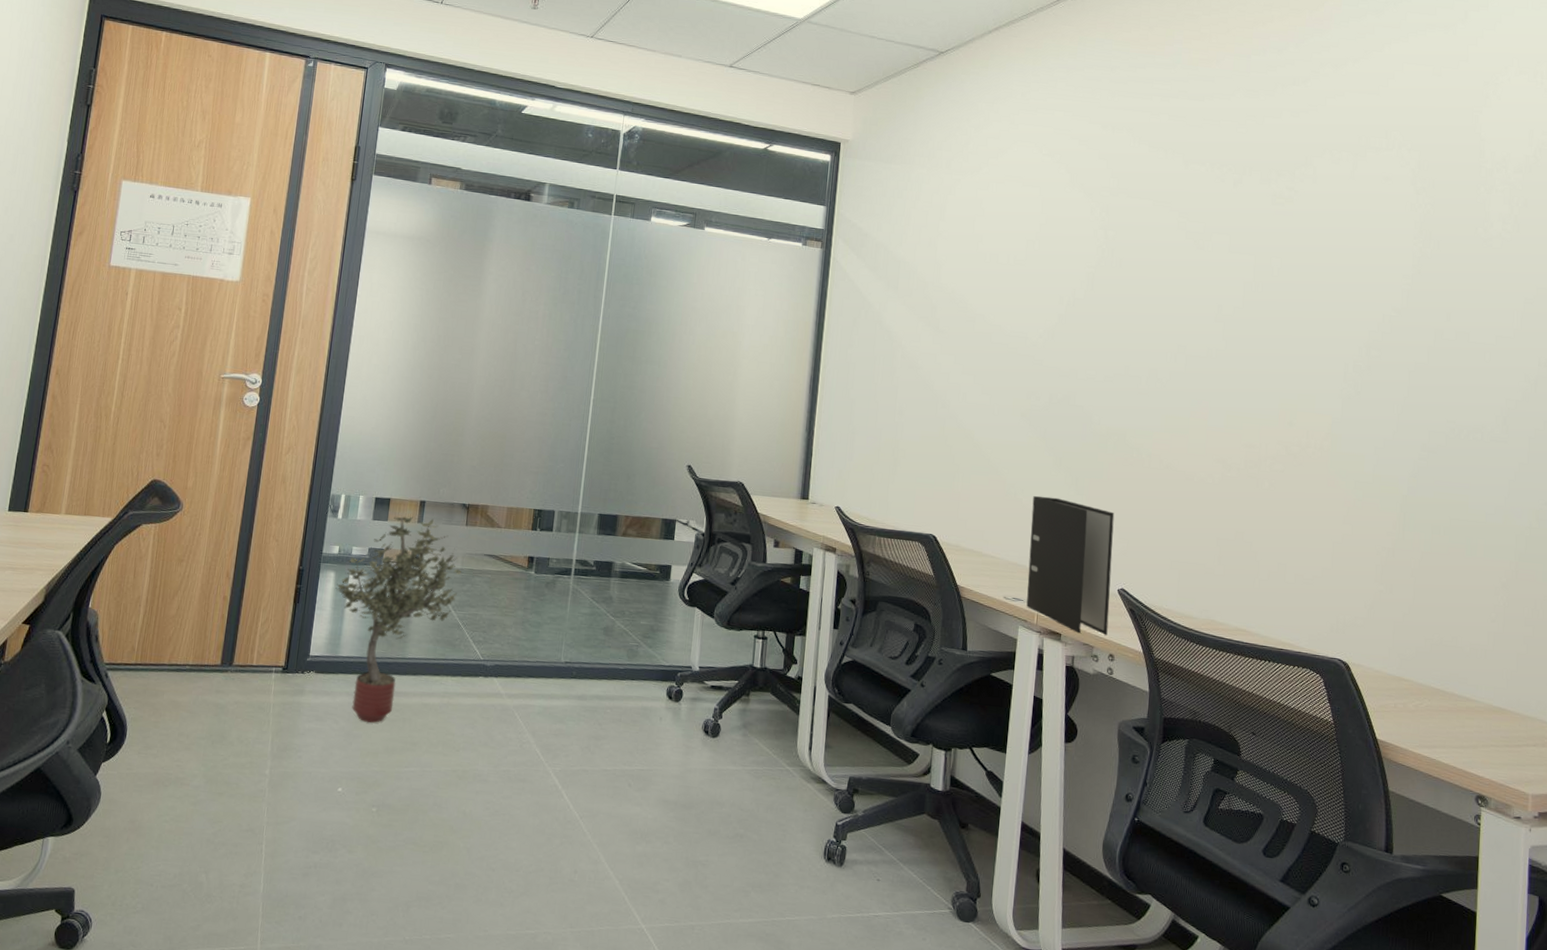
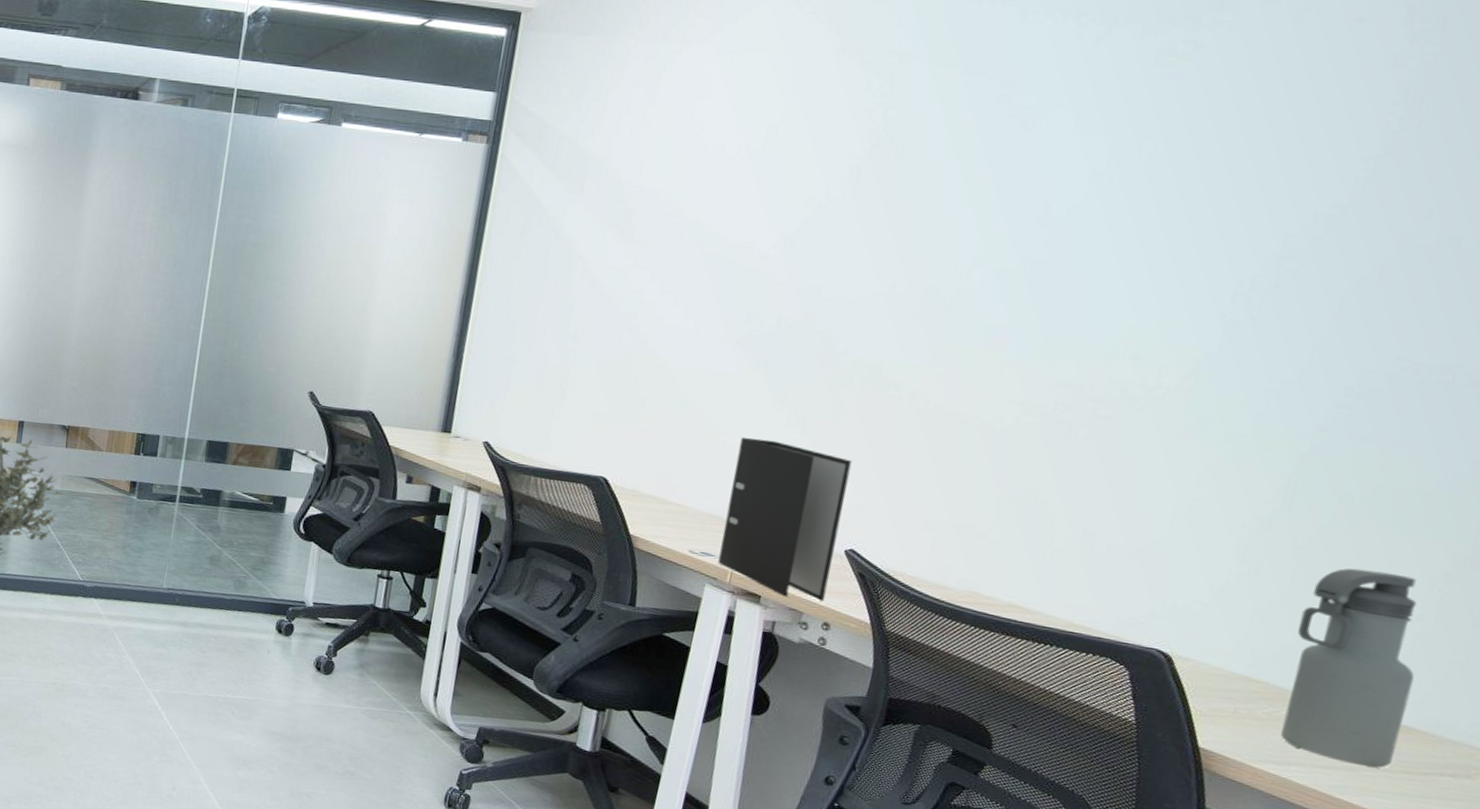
water bottle: none [1423,583,1499,745] -> present [1280,568,1417,768]

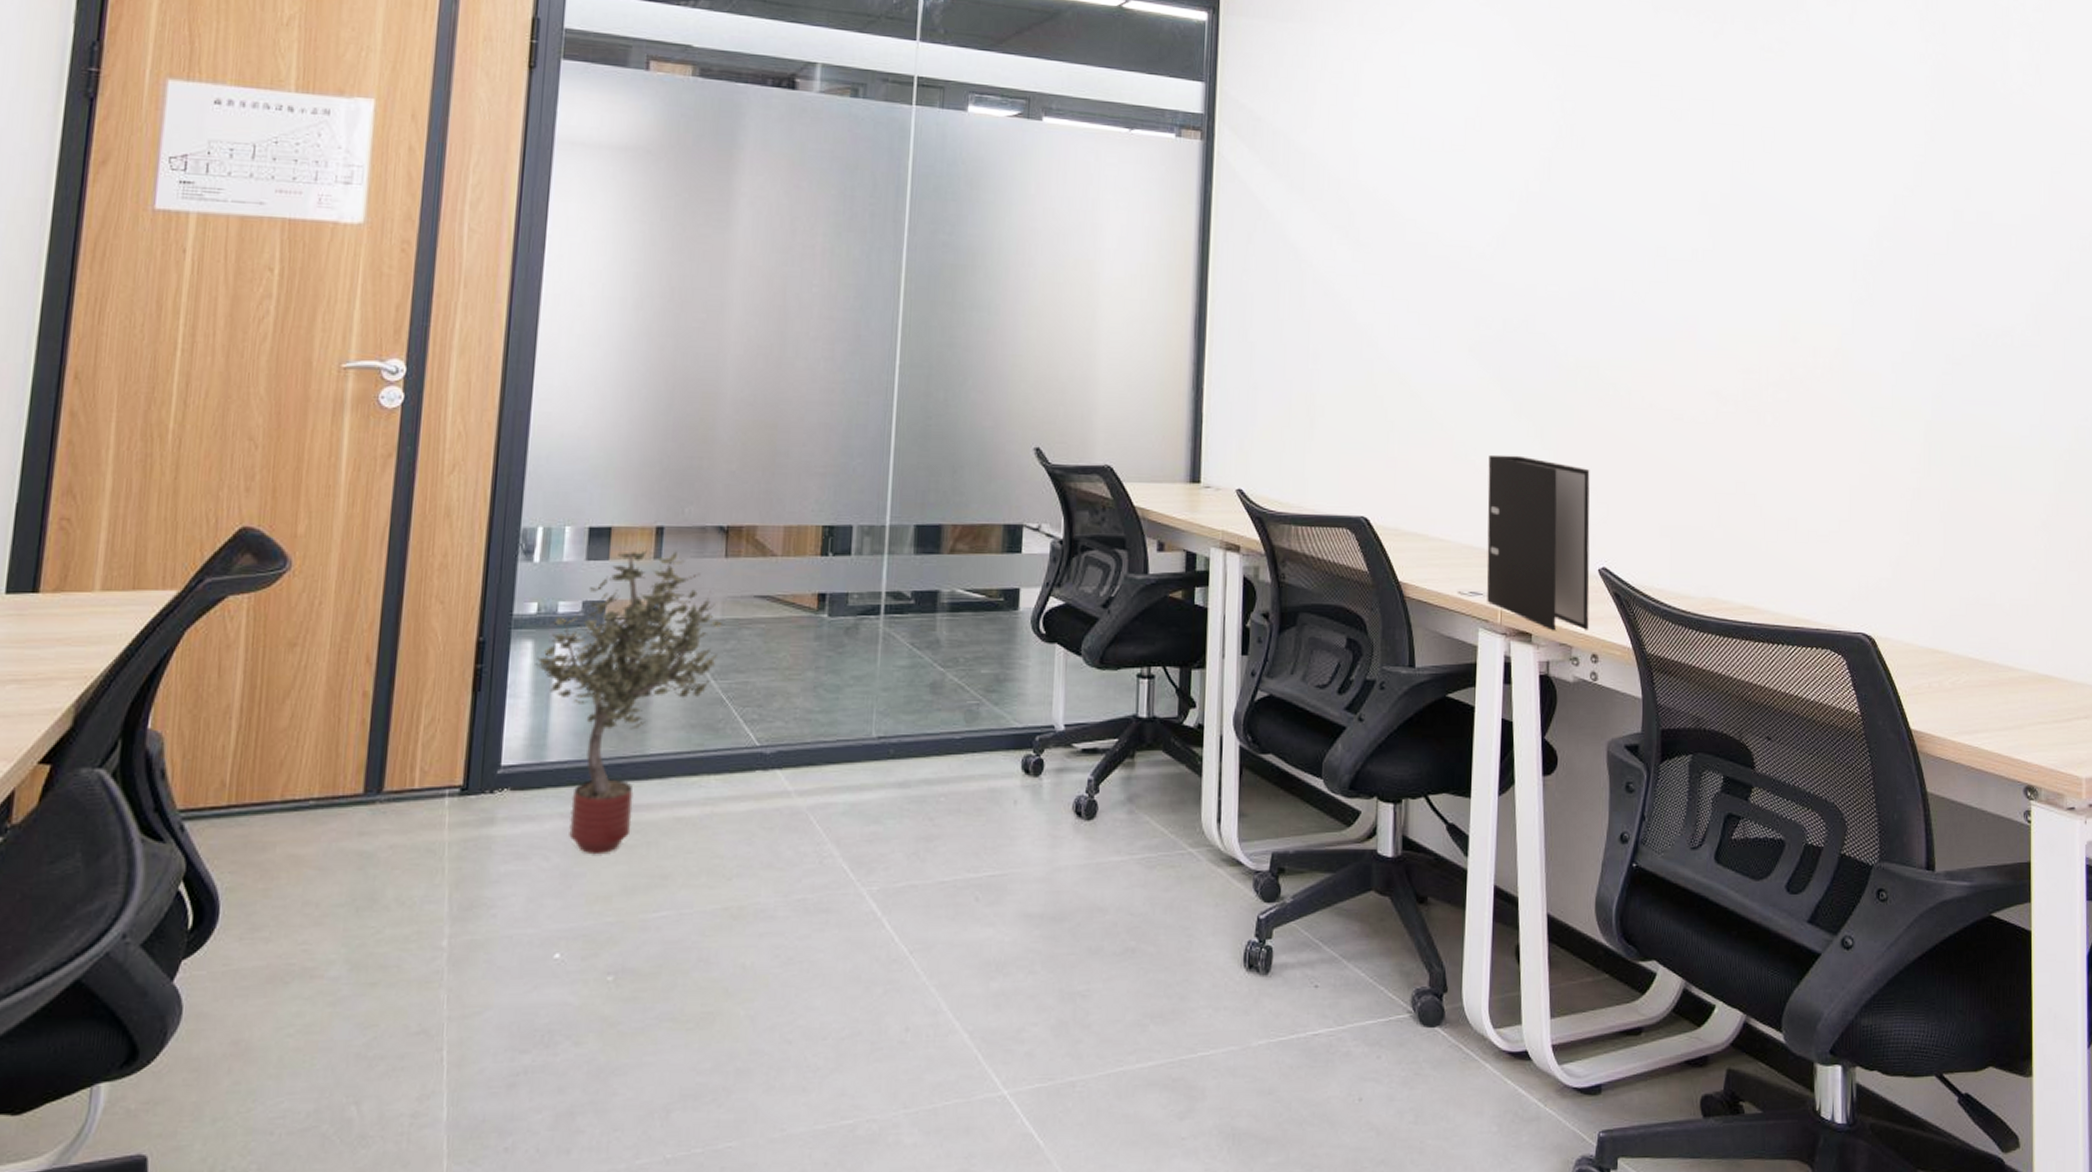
water bottle: present [1280,568,1417,768] -> none [1957,527,2044,723]

